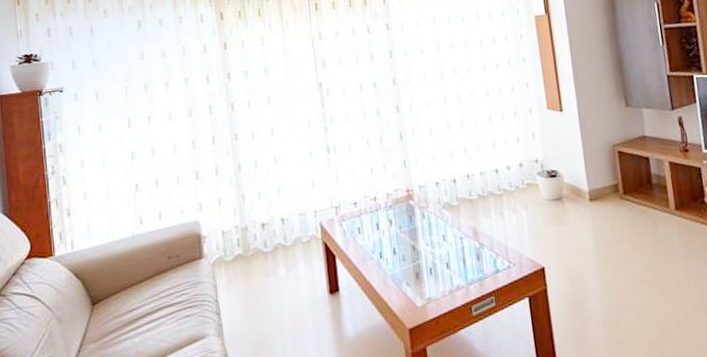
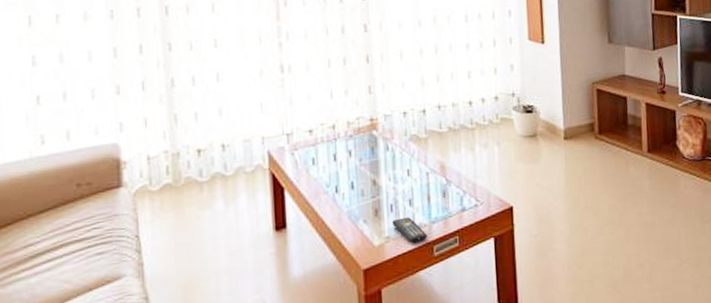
remote control: none [431,279,466,303] -> present [391,217,428,243]

